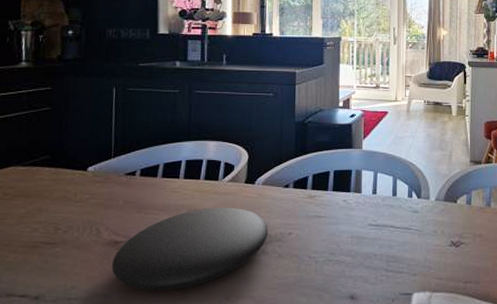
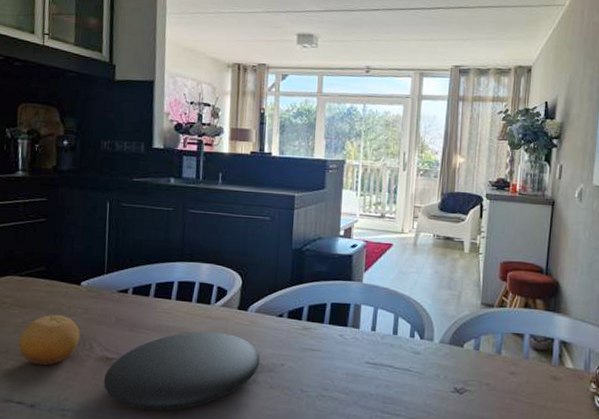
fruit: none [22,202,87,255] -> present [18,314,80,366]

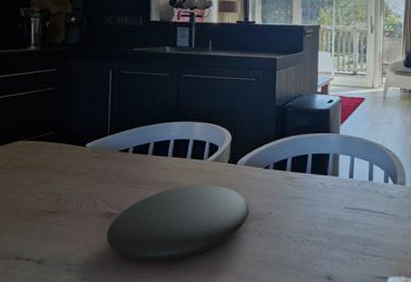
fruit: present [18,314,80,366] -> none [28,174,85,223]

